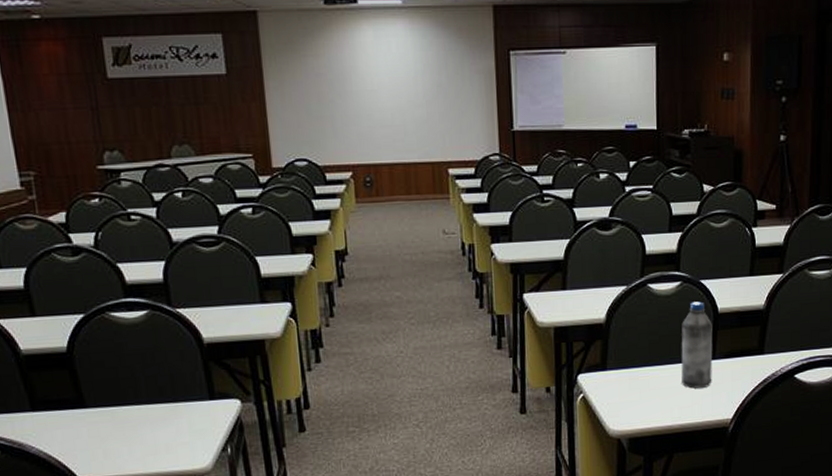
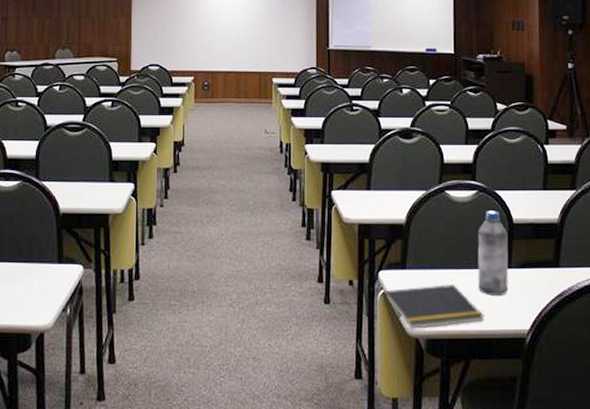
notepad: none [582,381,688,430] -> present [382,285,484,329]

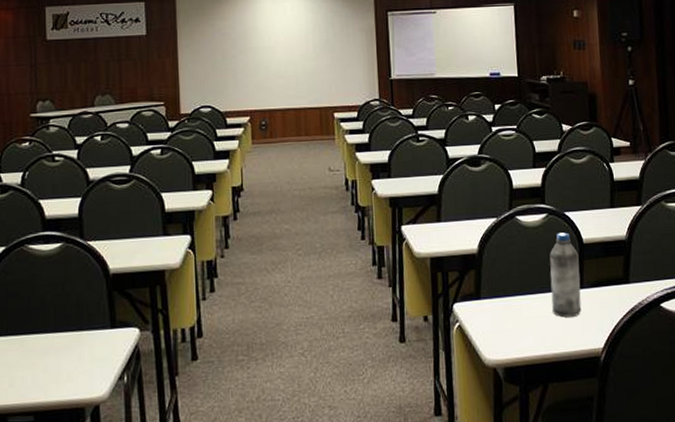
notepad: present [382,285,484,329] -> none [459,310,560,359]

